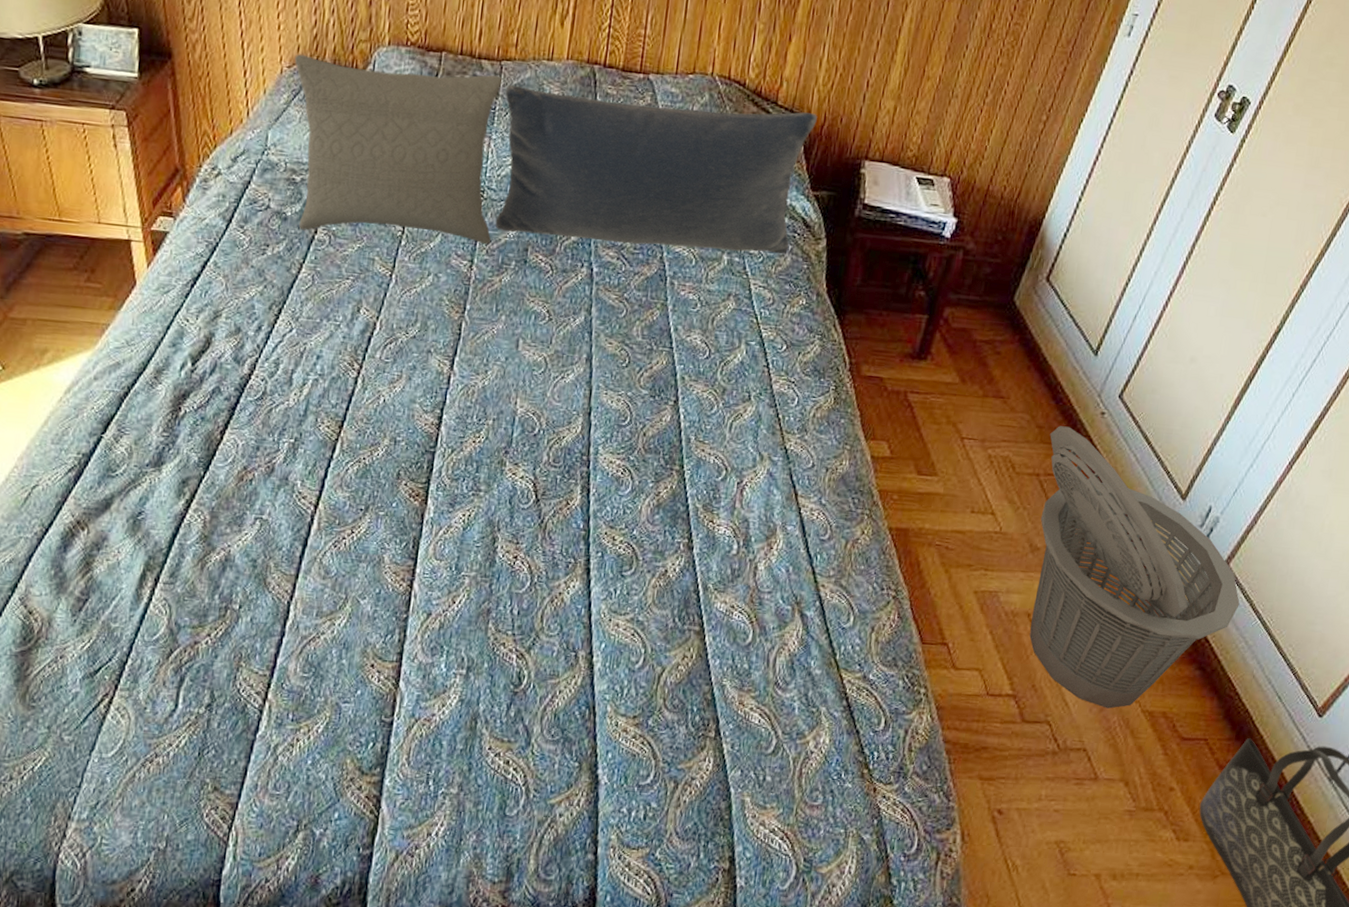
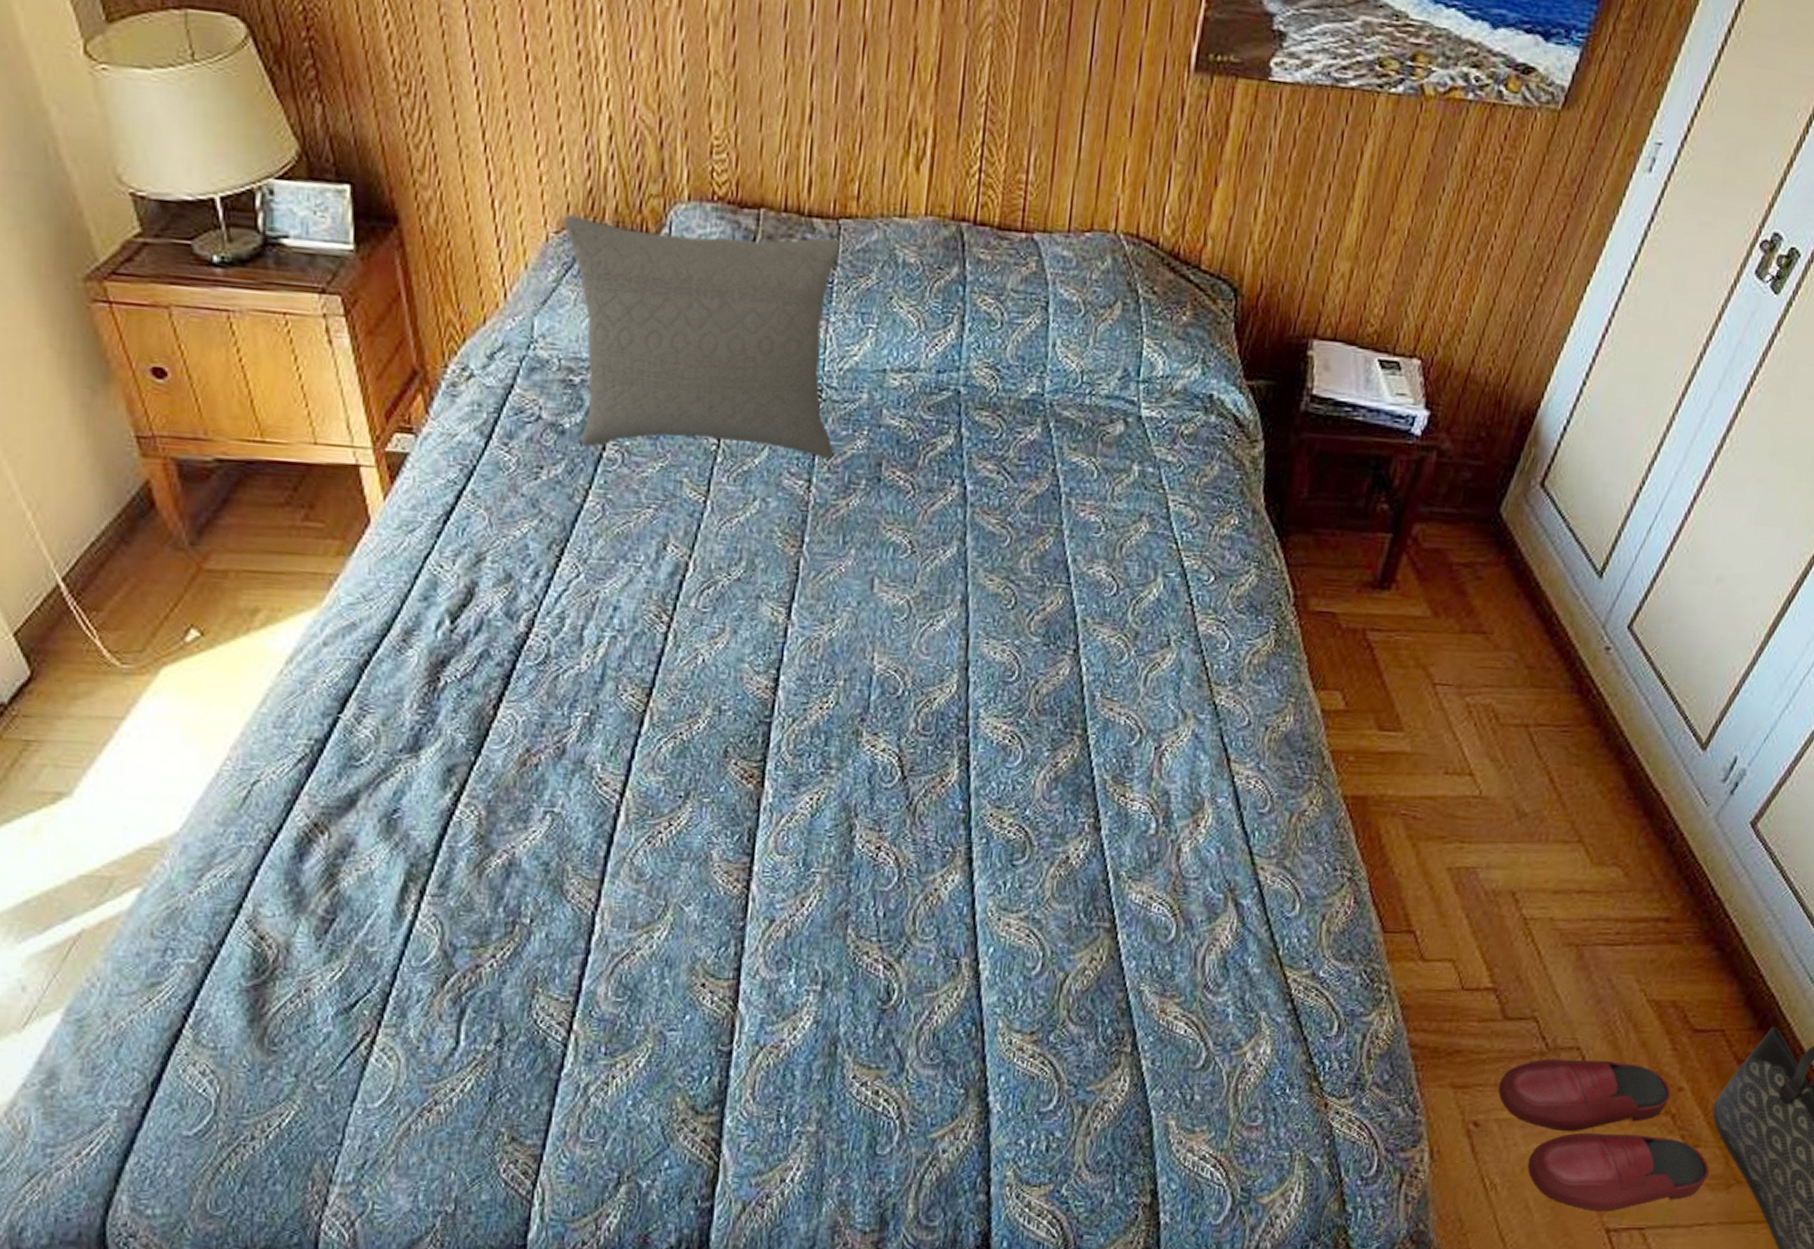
pillow: present [495,85,817,254] -> none [837,251,1252,462]
slippers: none [1018,758,1199,895] -> present [1498,1059,1710,1212]
laundry basket: present [1029,426,1240,709] -> none [1514,665,1768,999]

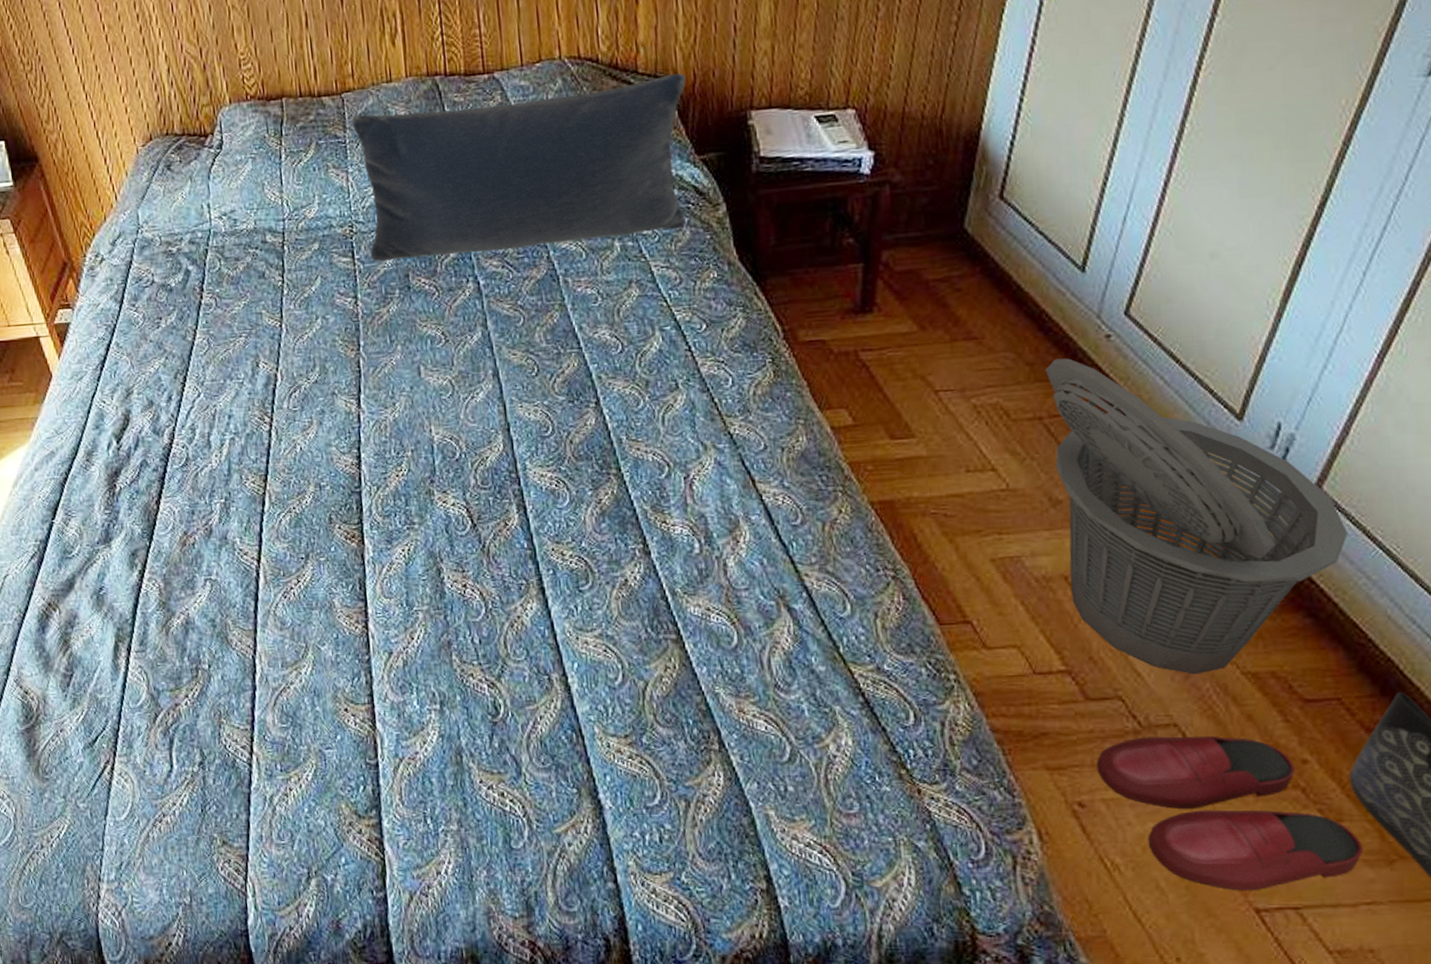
pillow: present [563,215,842,459] -> none [146,109,370,298]
pillow: none [837,251,1252,462] -> present [351,73,686,261]
laundry basket: none [1514,665,1768,999] -> present [1045,358,1348,675]

